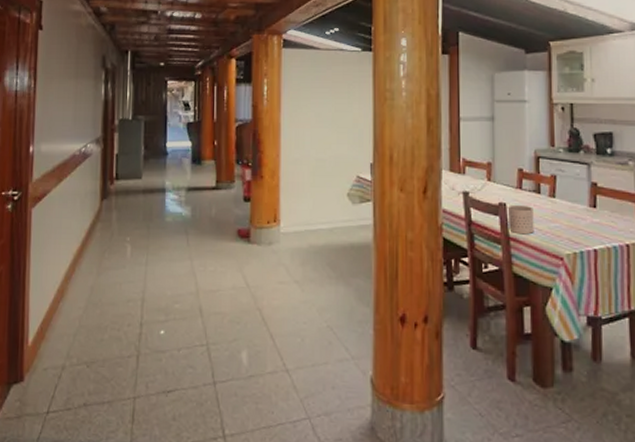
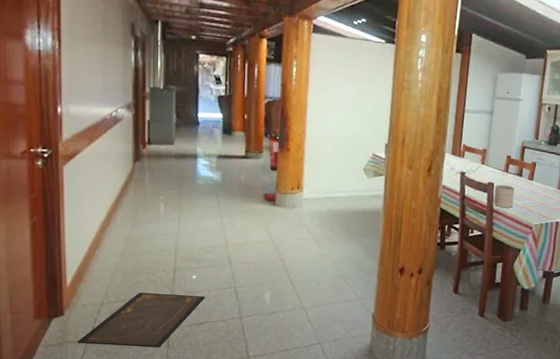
doormat: none [36,352,175,422] -> present [77,293,206,347]

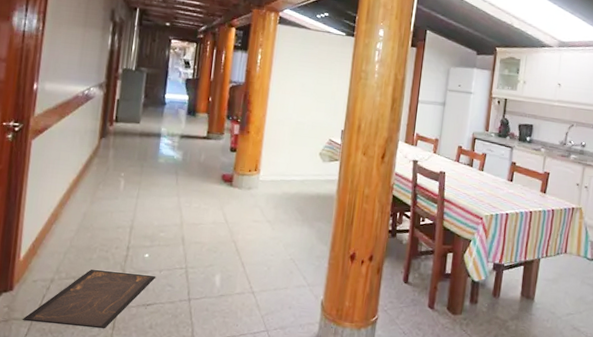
mug: present [494,184,515,209] -> none [445,173,466,198]

